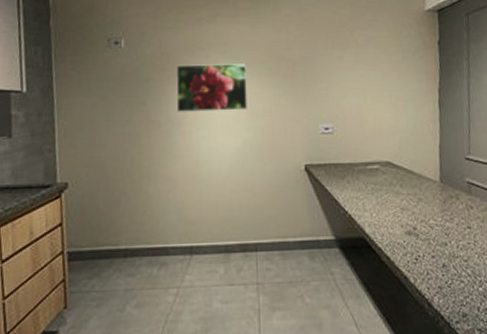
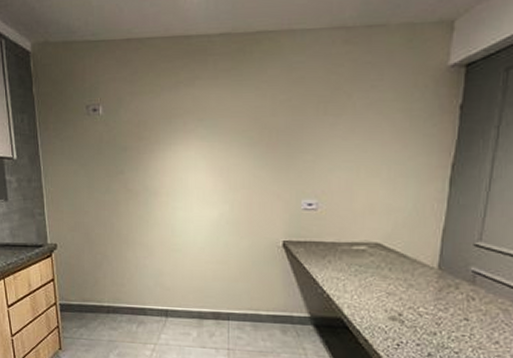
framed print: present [176,63,247,112] -> none [153,132,225,182]

